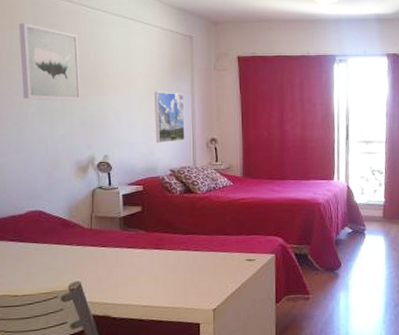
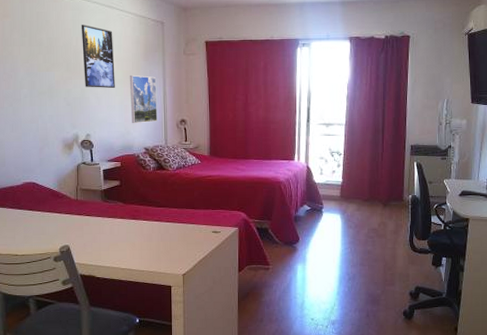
wall art: present [18,23,81,101] -> none [10,12,66,84]
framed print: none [100,38,138,106] -> present [81,25,115,89]

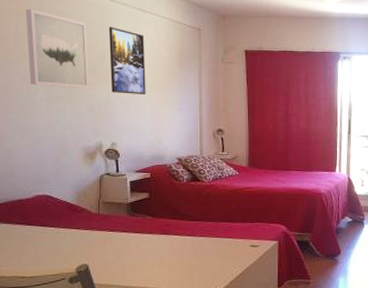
wall art: none [10,12,66,84] -> present [25,9,89,89]
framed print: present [130,75,158,123] -> none [163,82,192,132]

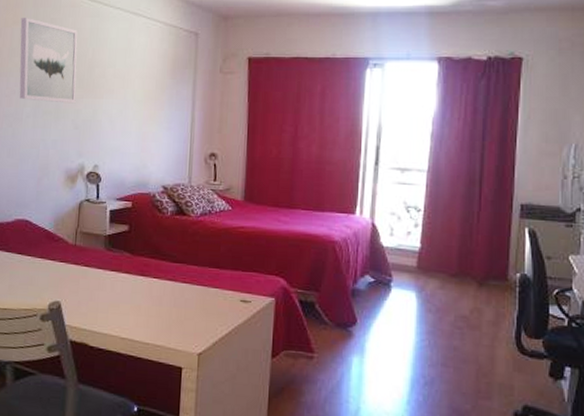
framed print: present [108,27,146,95] -> none [97,34,136,111]

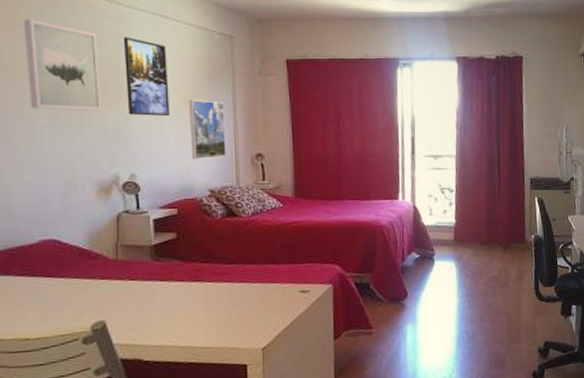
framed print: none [97,34,136,111] -> present [123,37,170,117]
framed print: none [149,96,184,155] -> present [189,100,226,159]

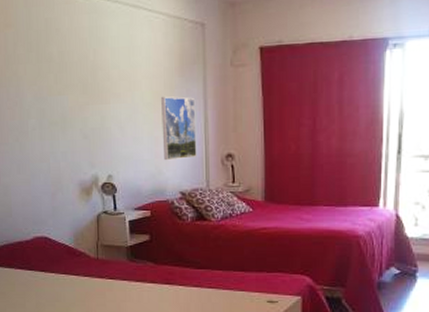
wall art: present [23,19,102,112] -> none [13,19,82,112]
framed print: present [123,37,170,117] -> none [99,32,143,115]

